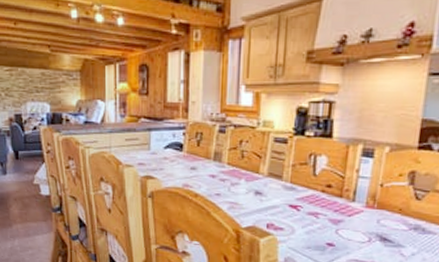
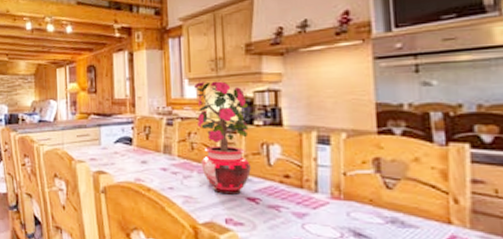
potted flower: none [248,86,307,202] -> present [194,78,254,195]

